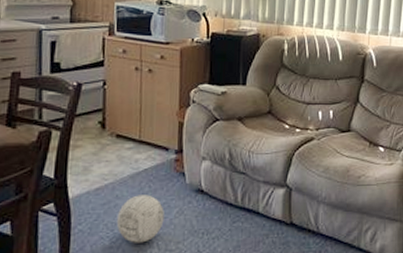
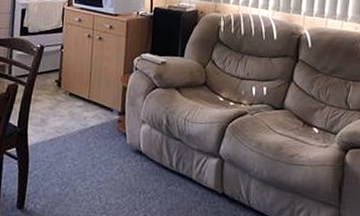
ball: present [116,195,164,243] -> none [65,149,107,194]

